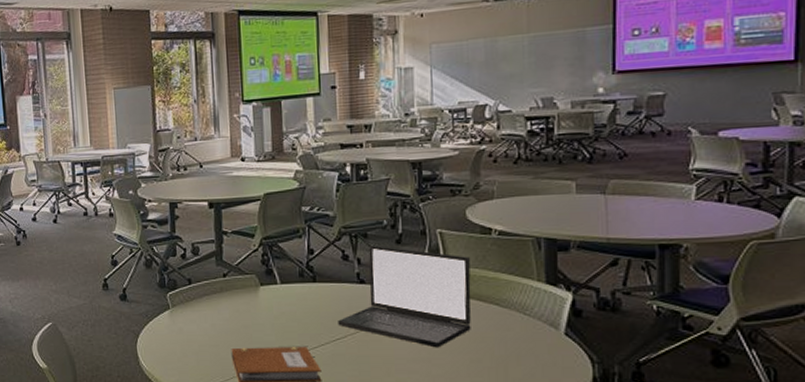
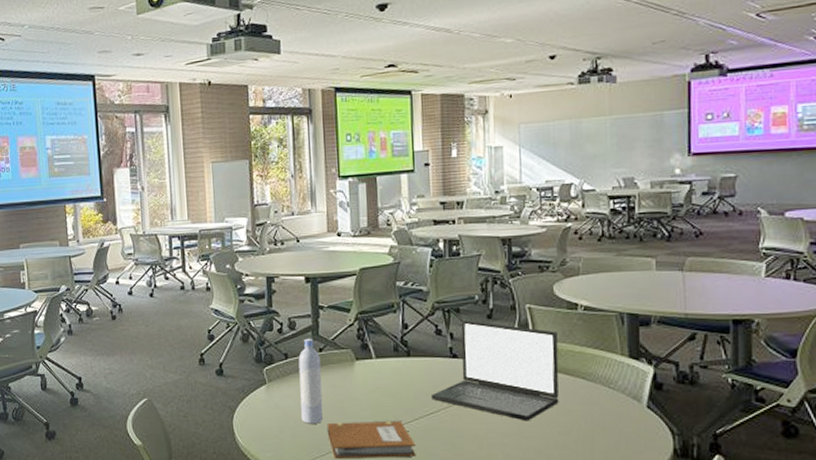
bottle: none [202,263,228,349] -> present [298,338,324,424]

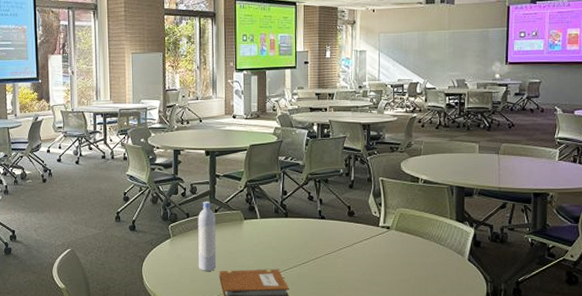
laptop: present [431,319,559,421] -> none [303,188,403,270]

